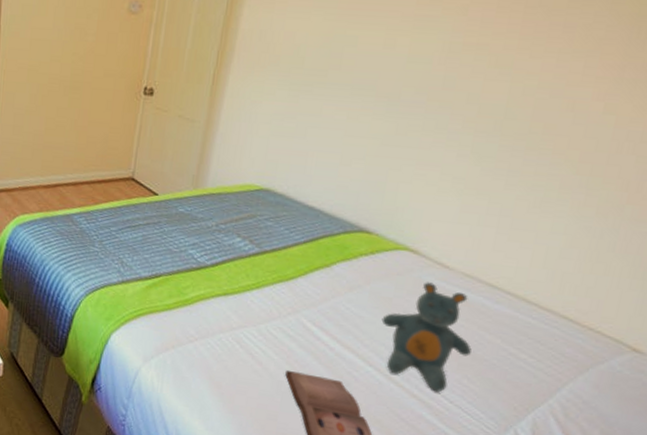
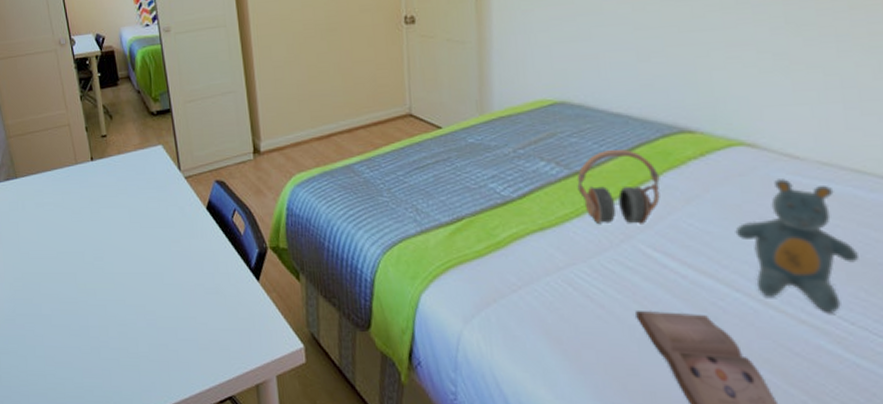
headphones: none [263,236,333,303] -> present [576,149,660,224]

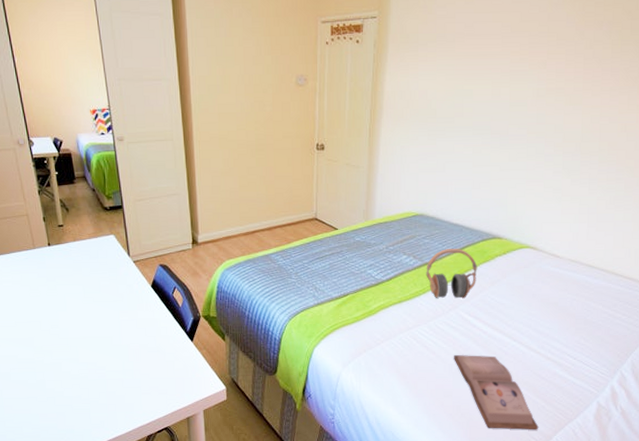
stuffed animal: present [735,179,859,312] -> none [518,270,583,352]

